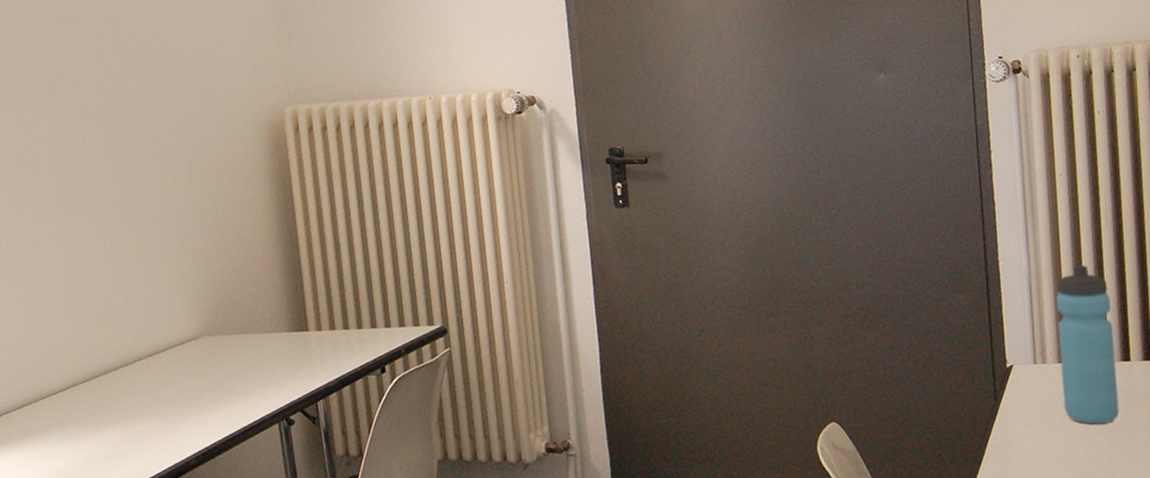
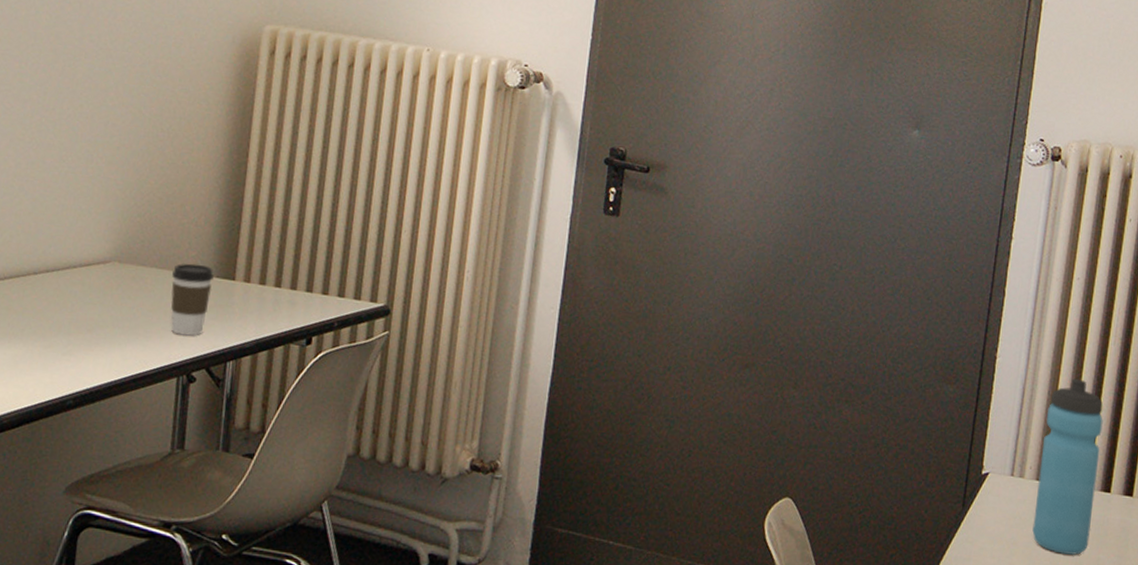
coffee cup: none [254,323,291,387] -> present [170,263,214,336]

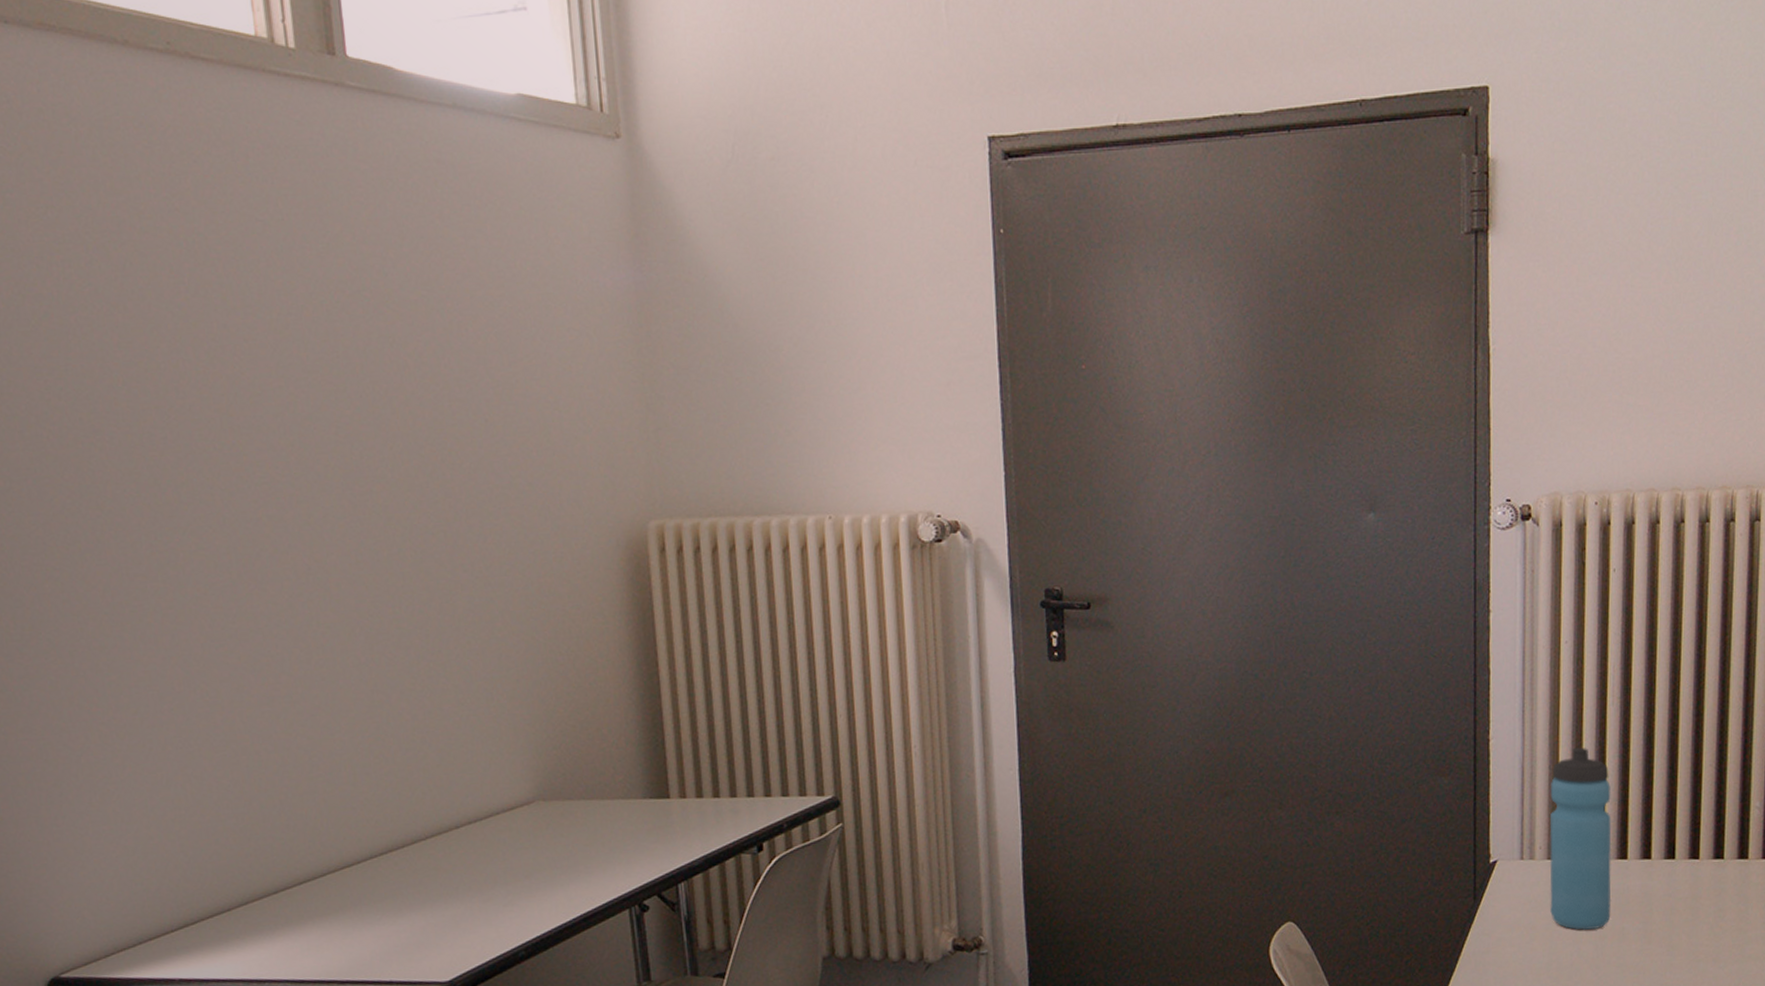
coffee cup: present [170,263,214,336] -> none [601,788,648,865]

